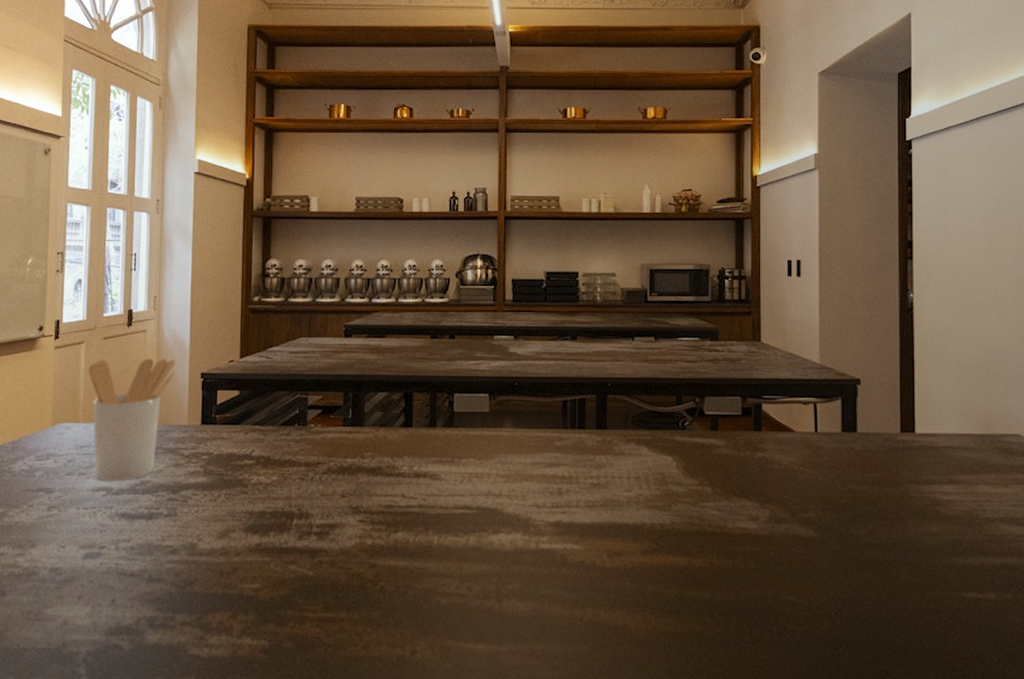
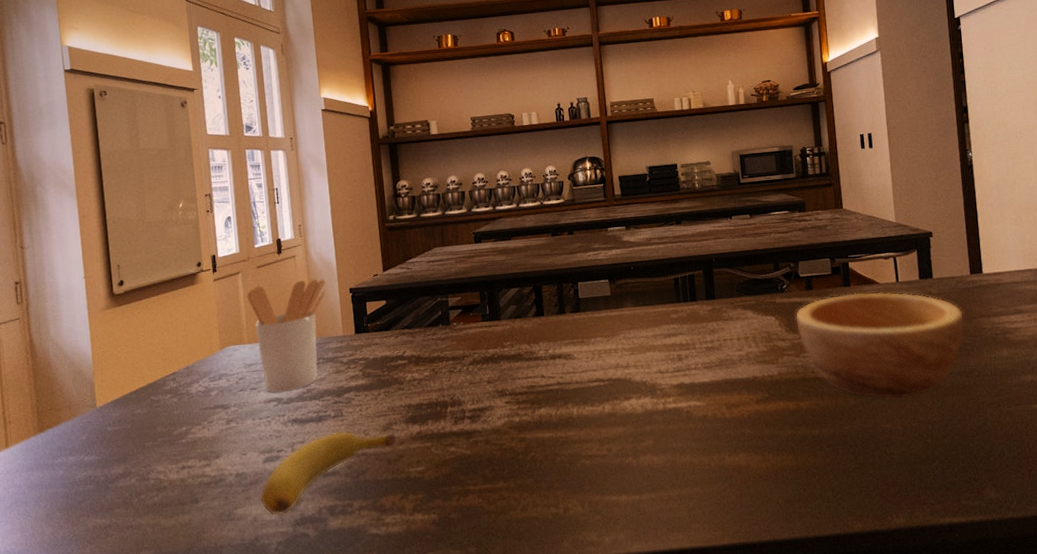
banana: none [73,532,232,622] -> present [259,430,396,516]
bowl: none [695,439,890,569] -> present [795,291,965,400]

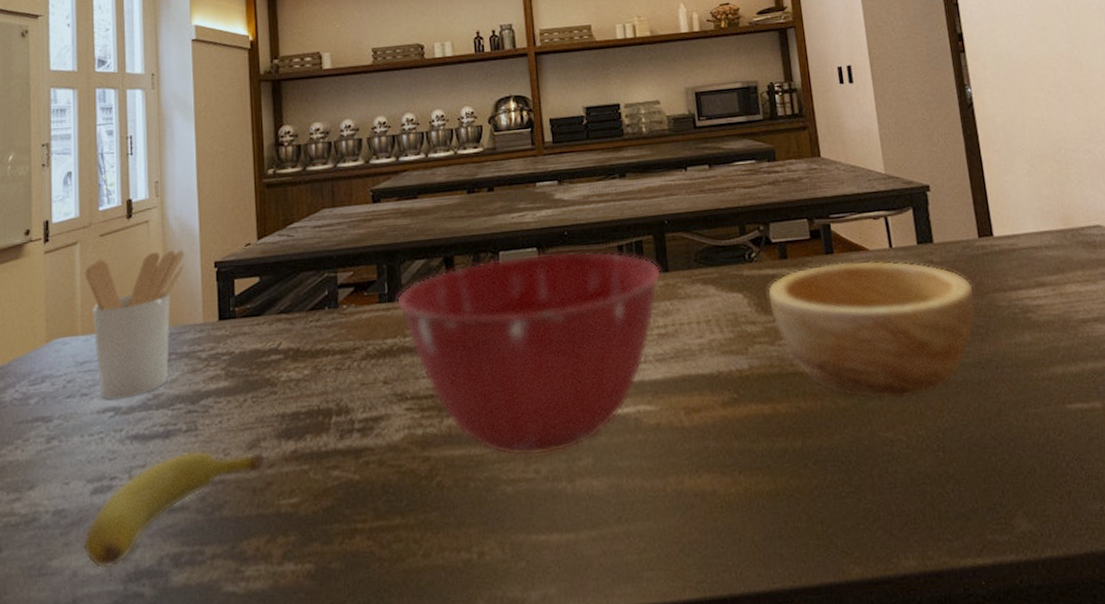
mixing bowl: none [495,282,710,439] -> present [396,251,662,457]

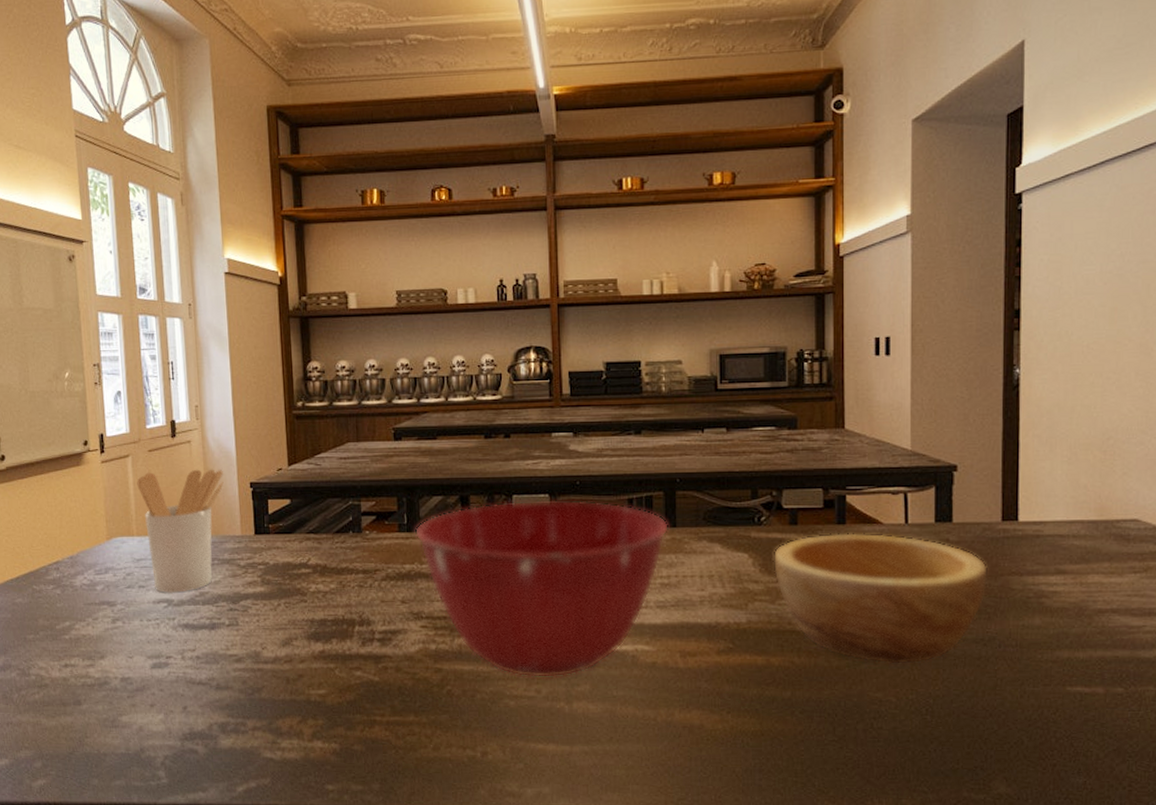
banana: present [82,450,265,569] -> none [146,641,296,728]

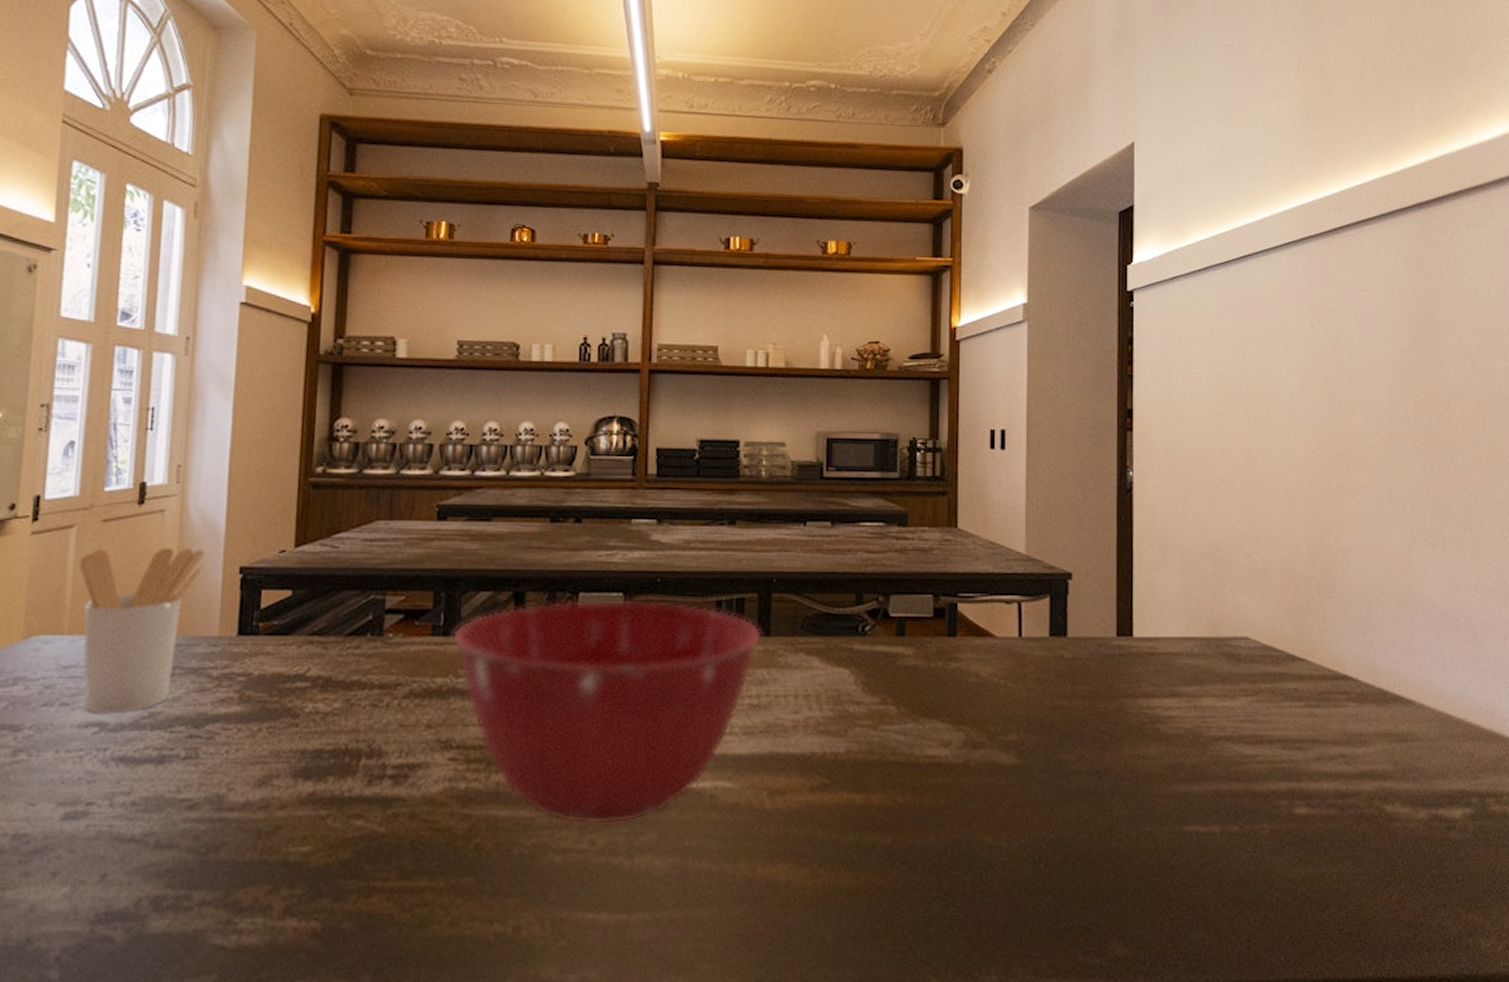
bowl: present [773,533,989,665] -> none [876,647,1104,803]

